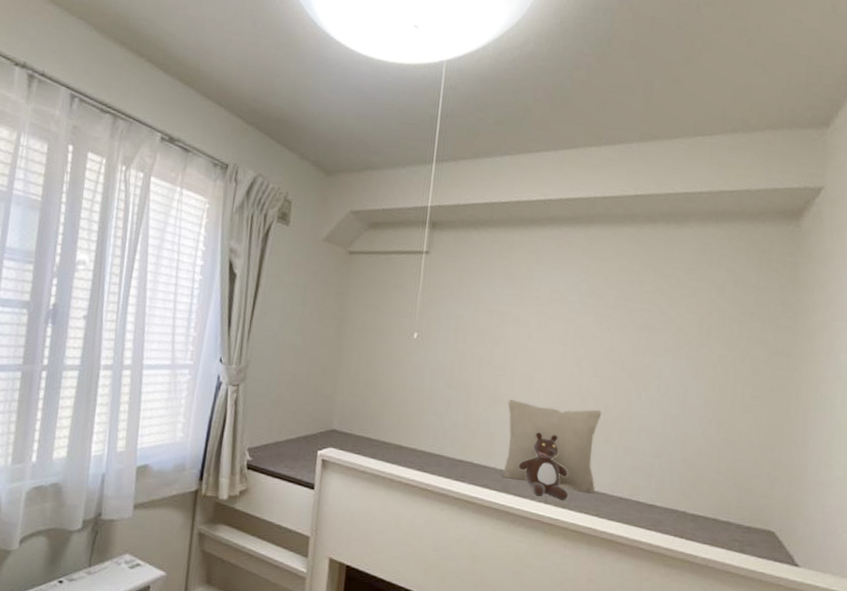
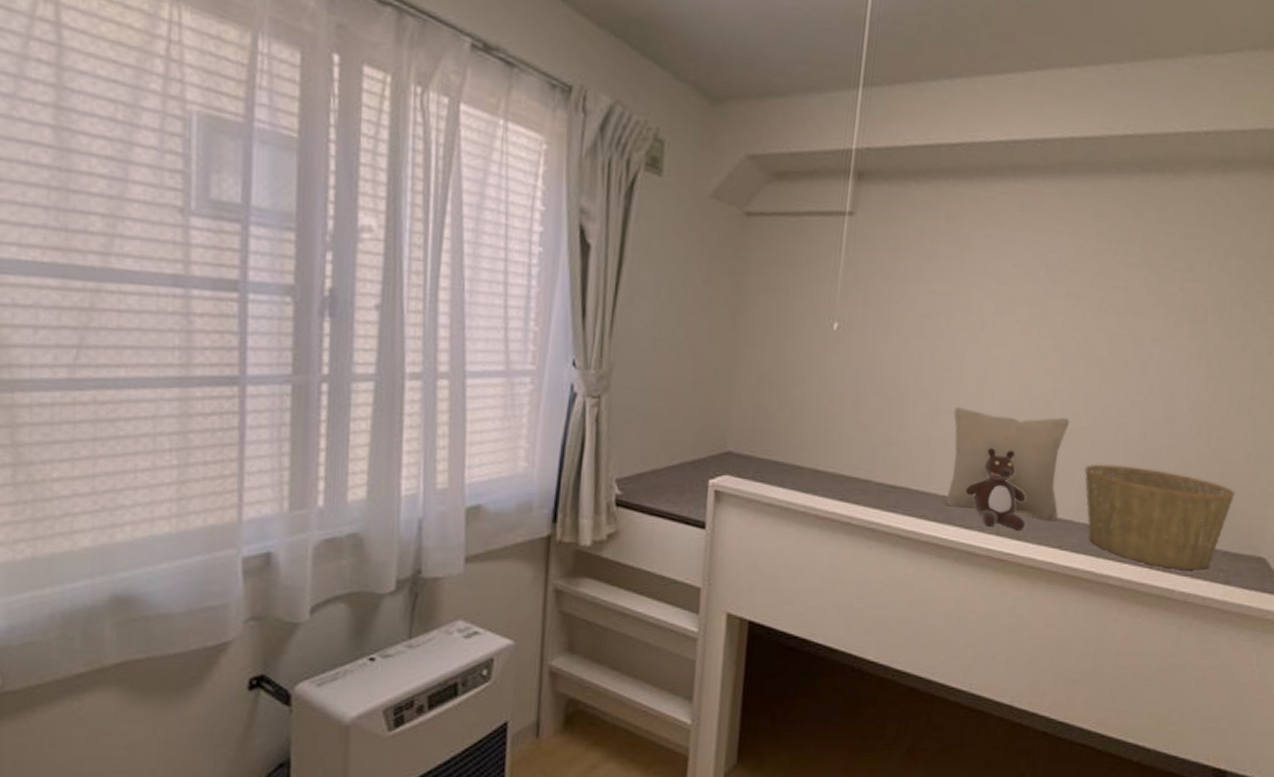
basket: none [615,448,744,541] -> present [1084,464,1235,572]

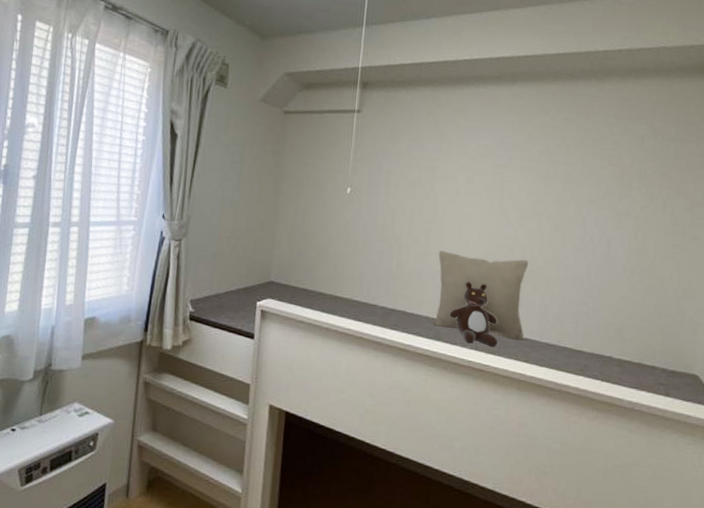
basket: present [1084,464,1235,572] -> none [543,296,667,385]

